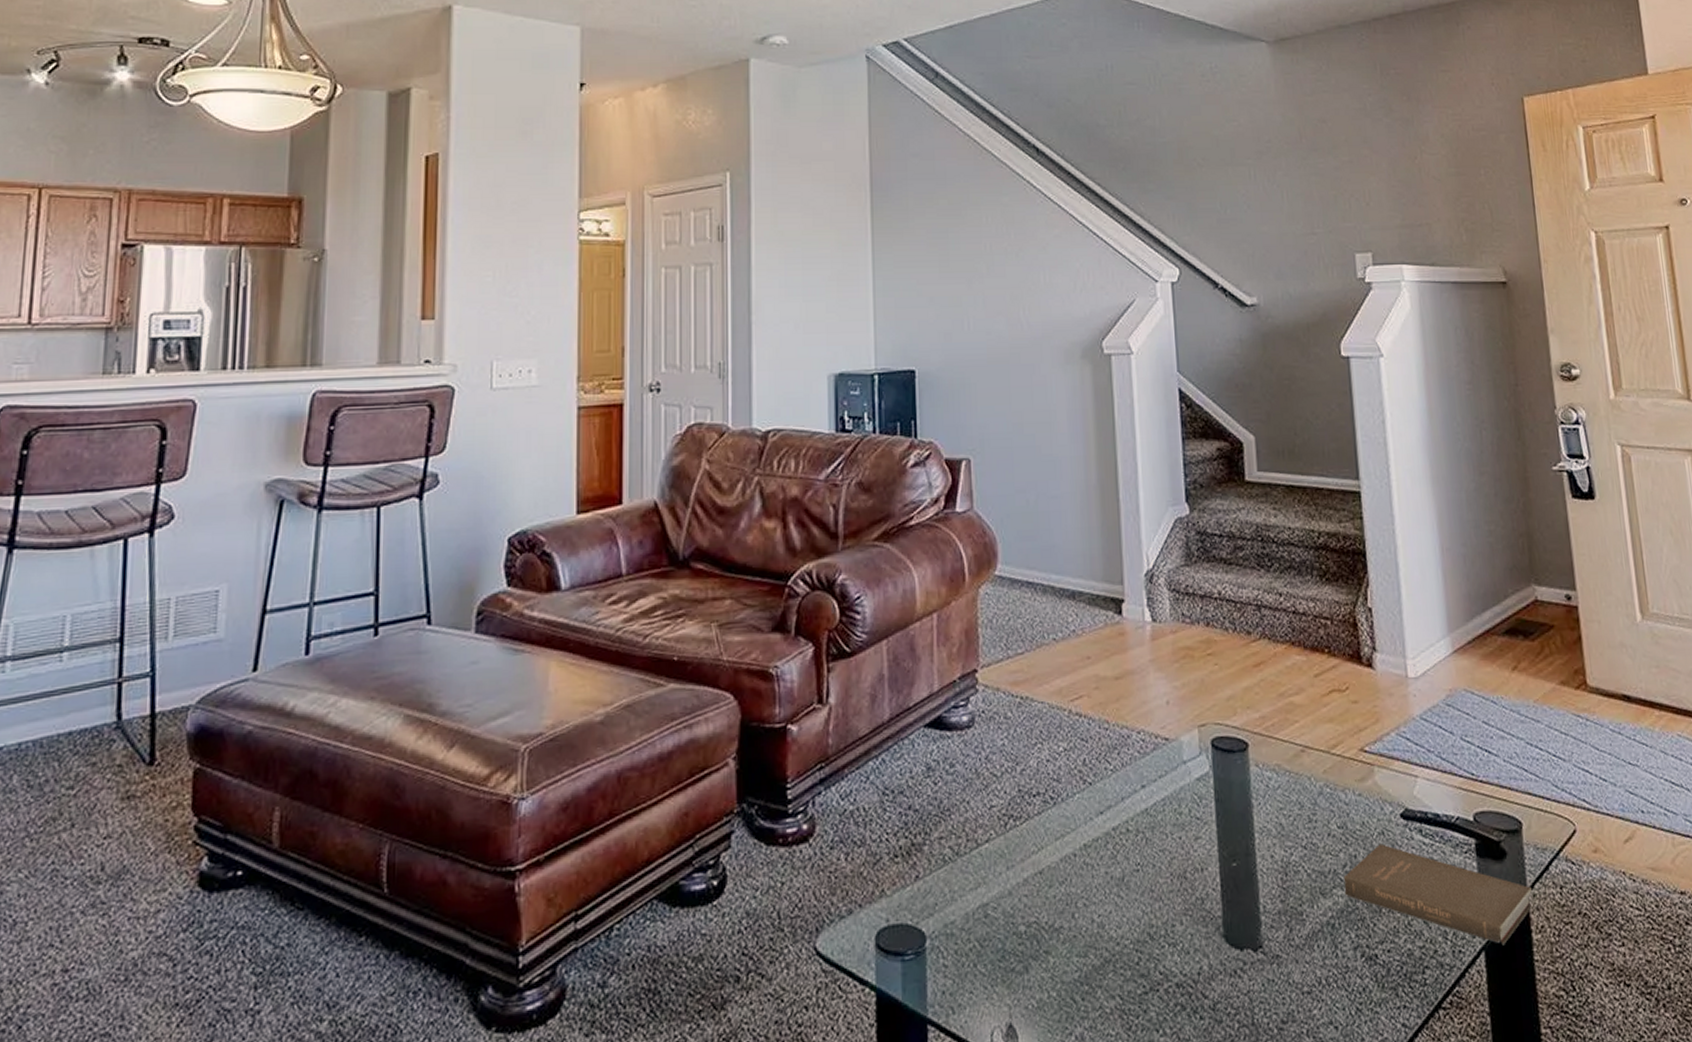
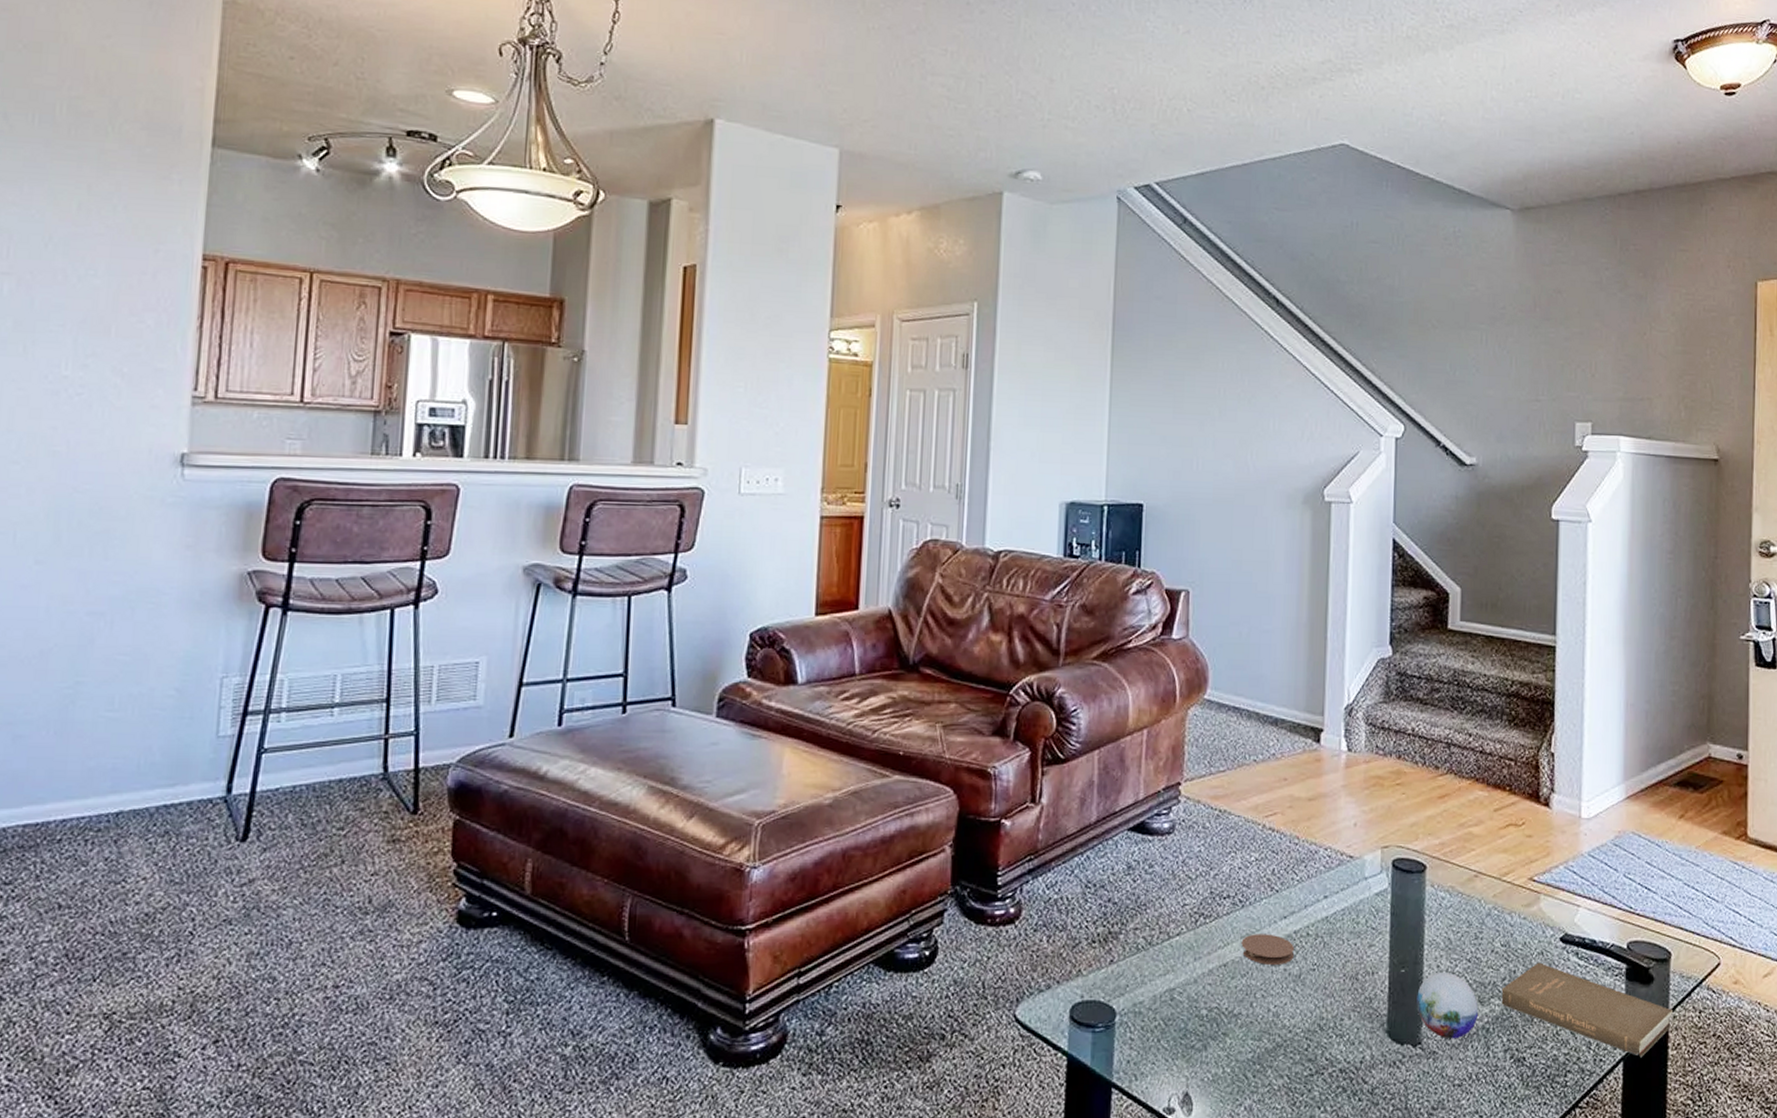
coaster: none [1056,833,1114,869] -> present [1241,934,1294,965]
decorative orb: none [1252,863,1322,940] -> present [1416,973,1479,1039]

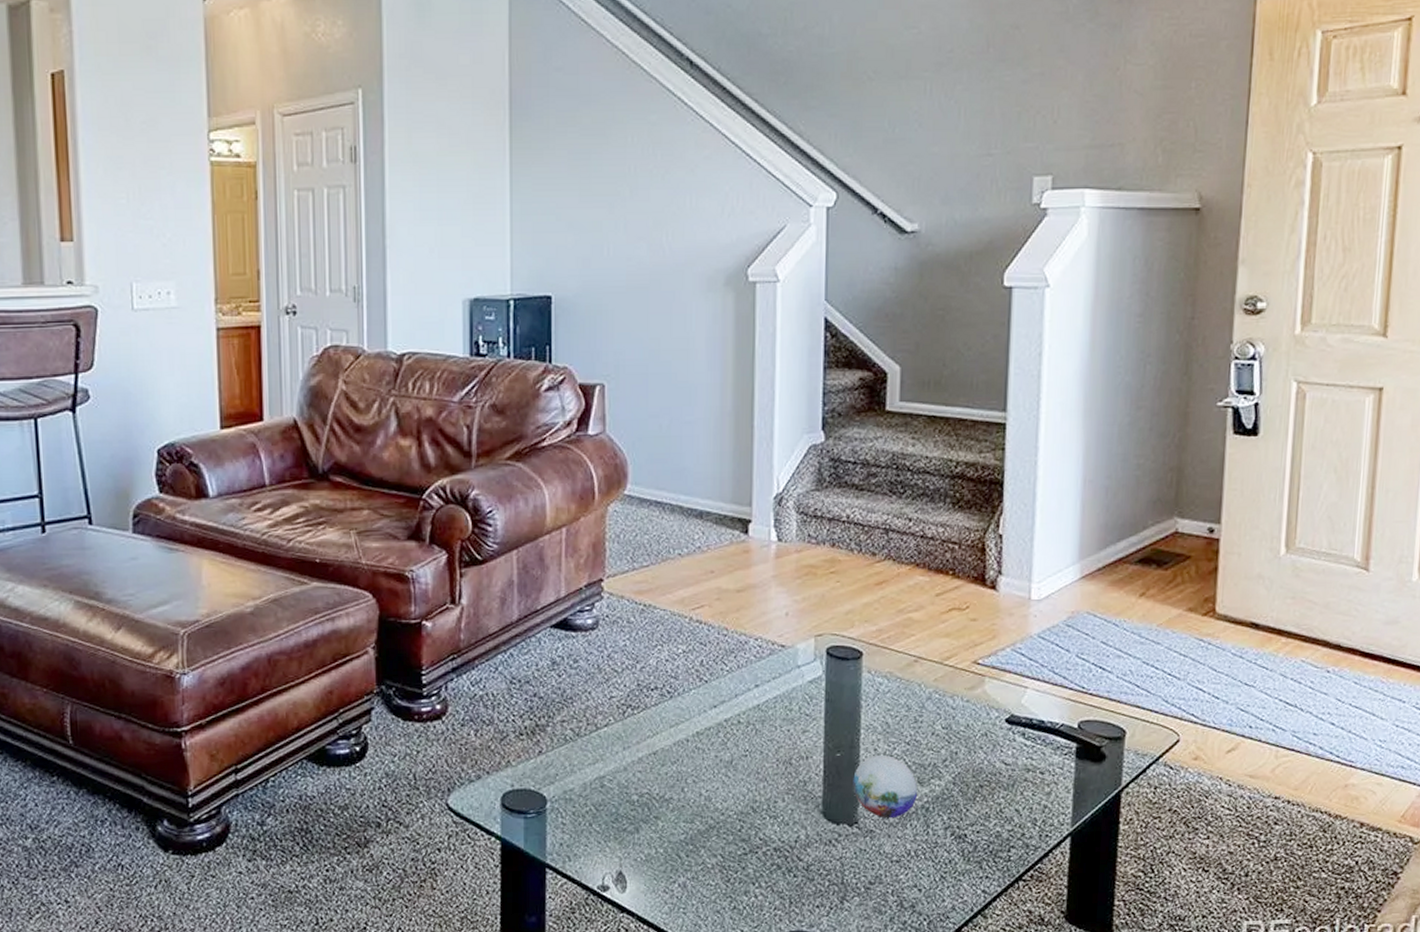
coaster: present [1241,934,1294,965] -> none [671,722,725,752]
book: present [1501,962,1673,1058] -> none [942,743,1125,833]

